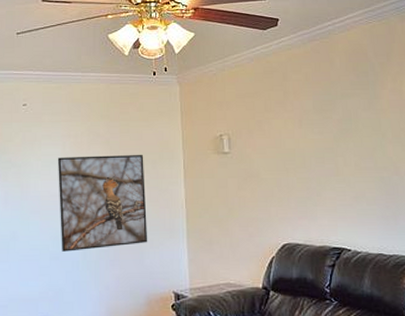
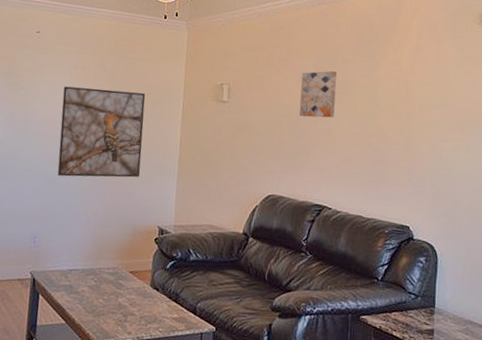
wall art: none [302,108,340,159] -> present [299,71,338,118]

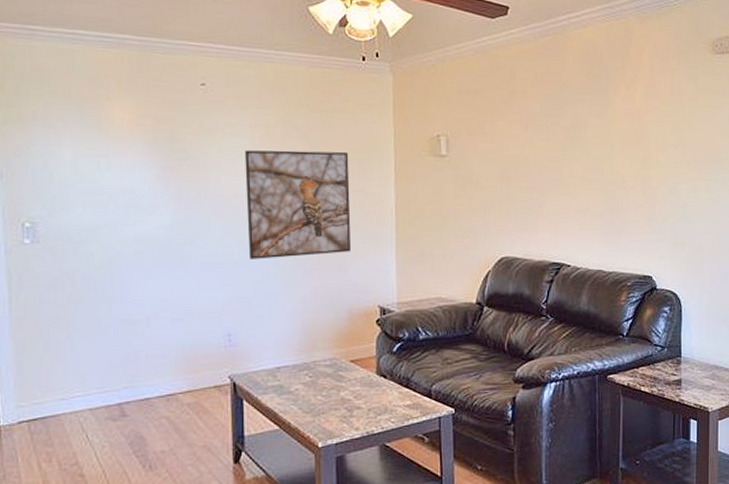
wall art: present [299,71,338,118] -> none [528,113,567,167]

